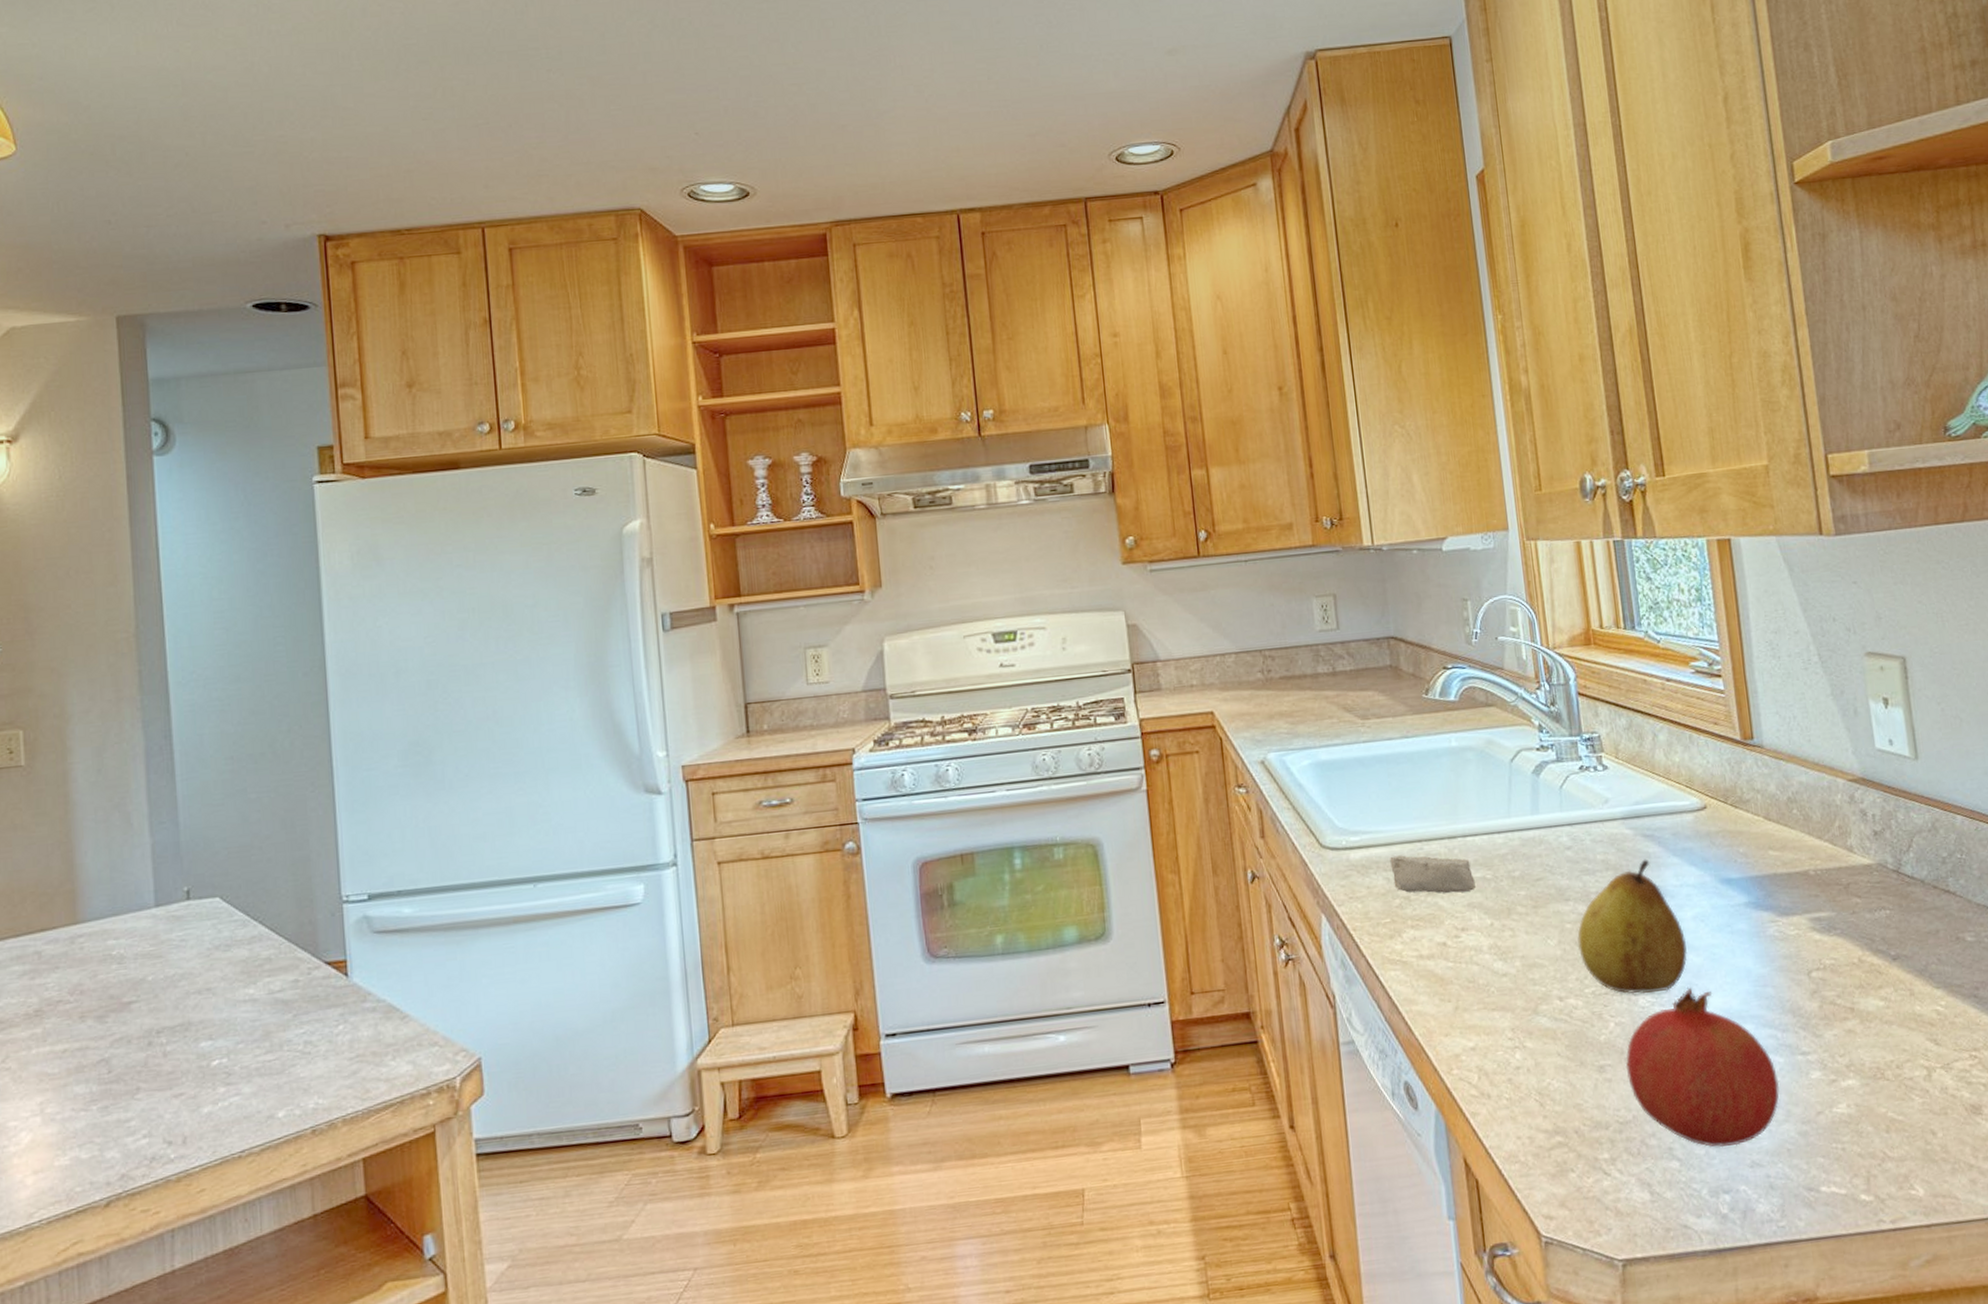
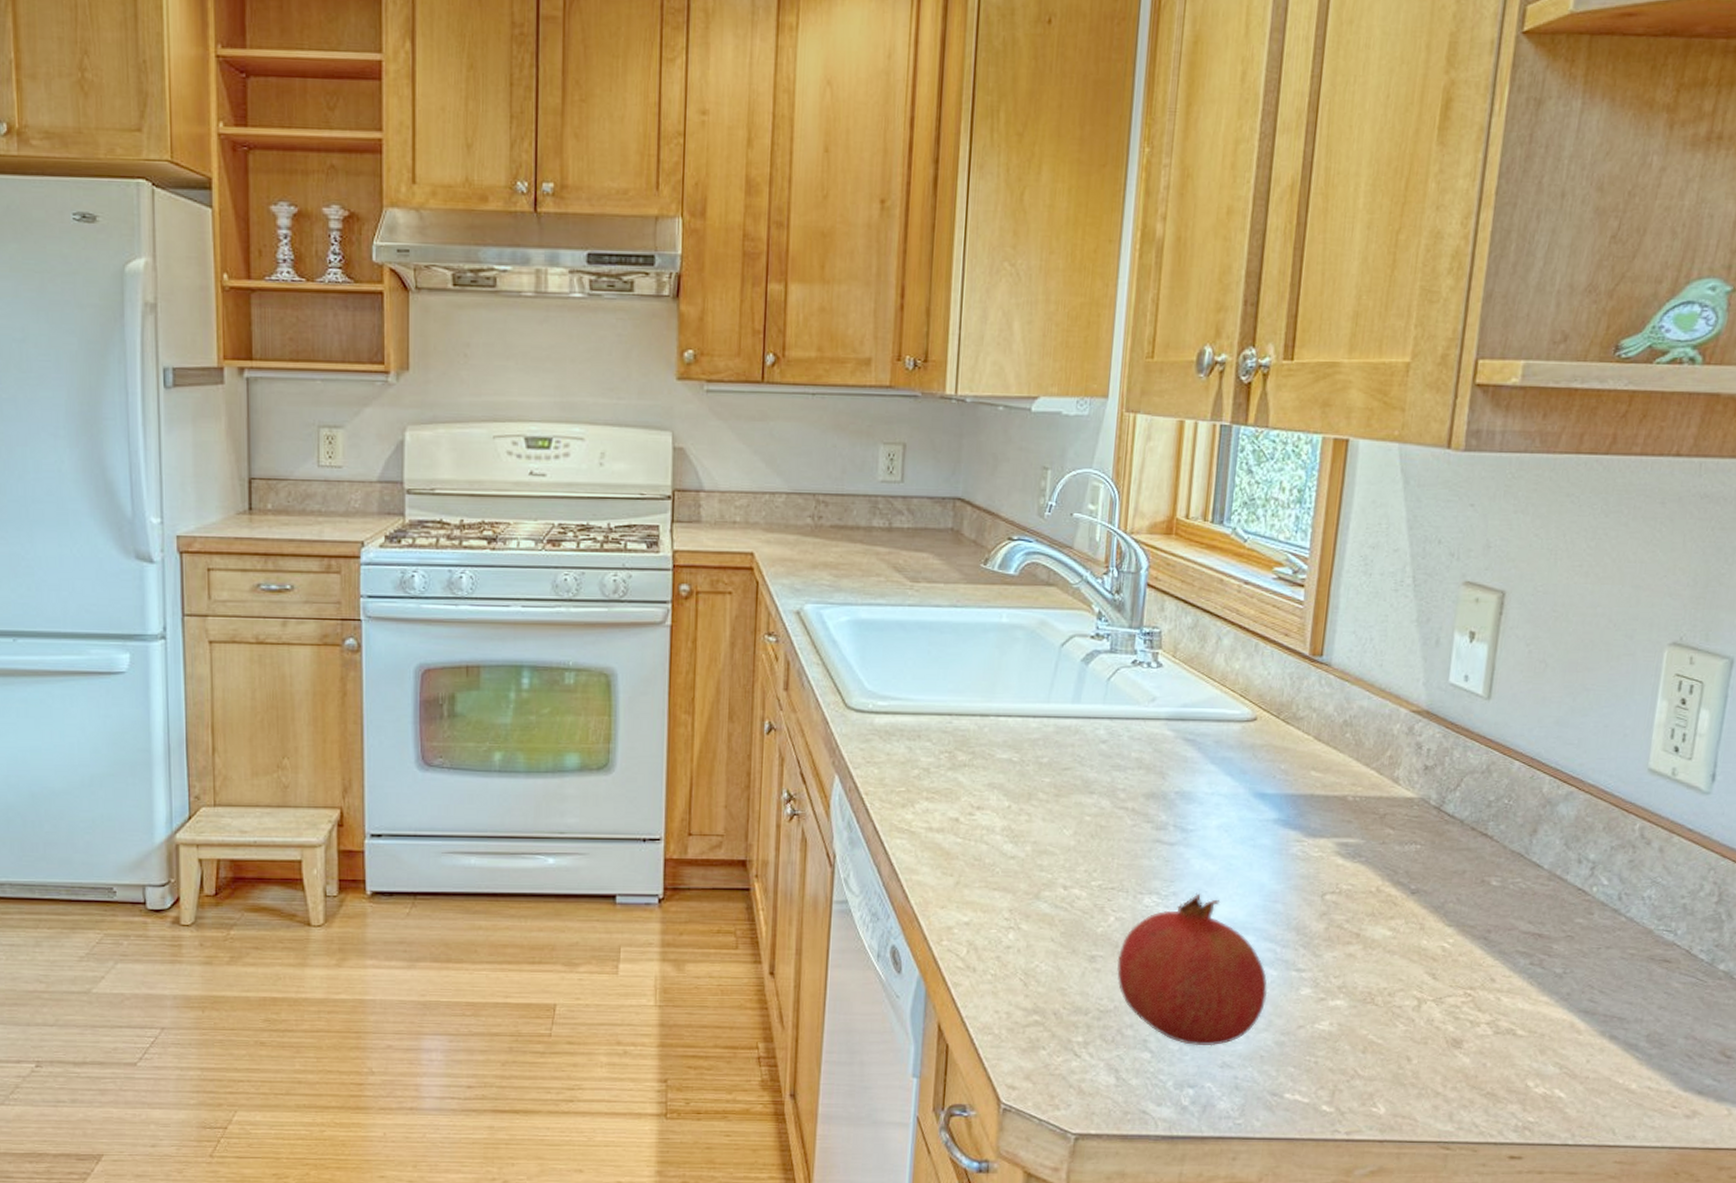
soap bar: present [1390,855,1475,894] -> none [915,726,1000,771]
fruit: present [1577,859,1687,994] -> none [1093,762,1205,894]

